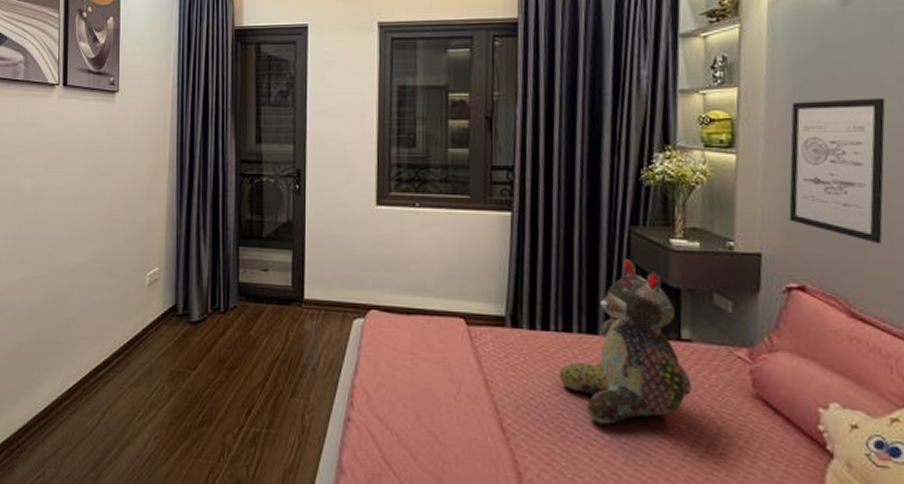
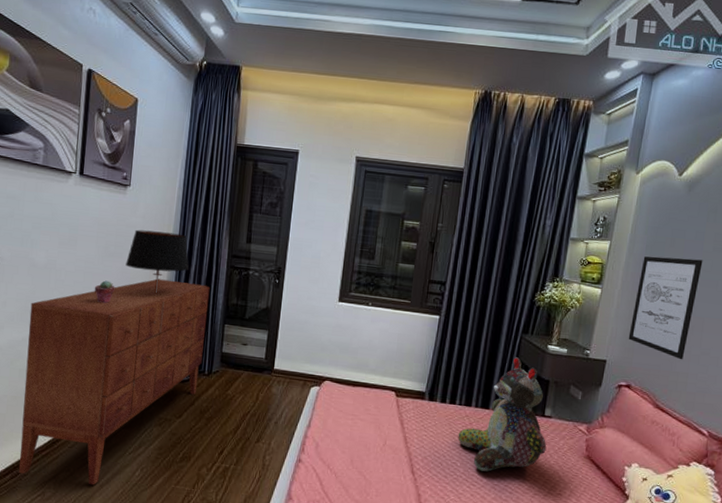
dresser: none [15,198,218,462] -> present [19,279,210,485]
potted succulent: none [86,206,109,234] -> present [94,280,115,304]
table lamp: none [119,141,192,216] -> present [125,229,190,294]

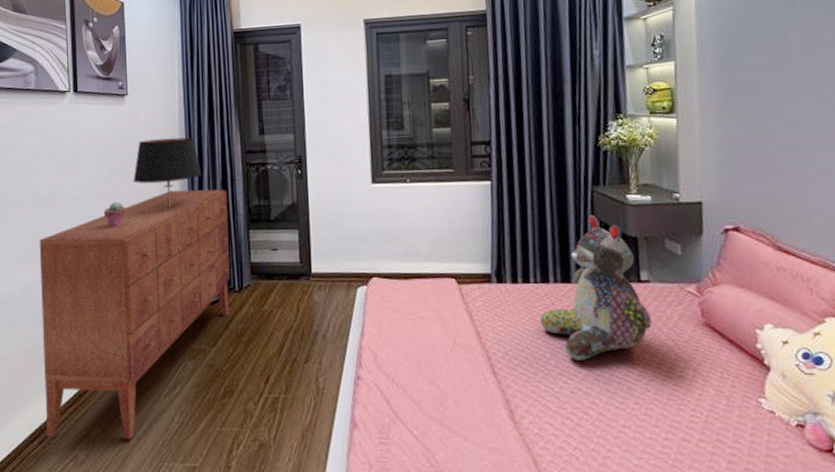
wall art: present [628,256,703,360] -> none [719,64,798,187]

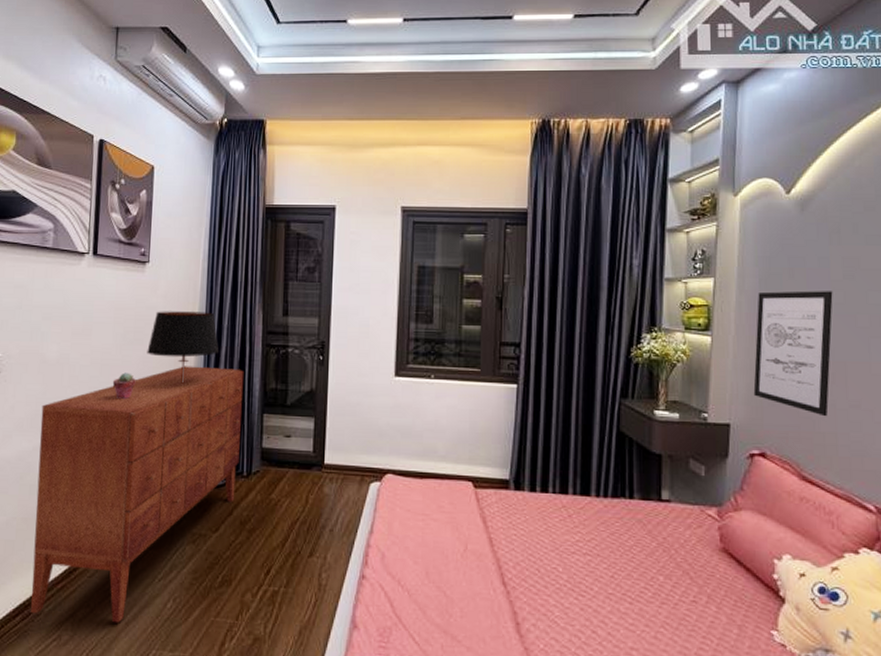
stuffed bear: present [540,215,652,360] -> none [556,428,670,577]
wall art: none [719,64,798,187] -> present [753,291,833,417]

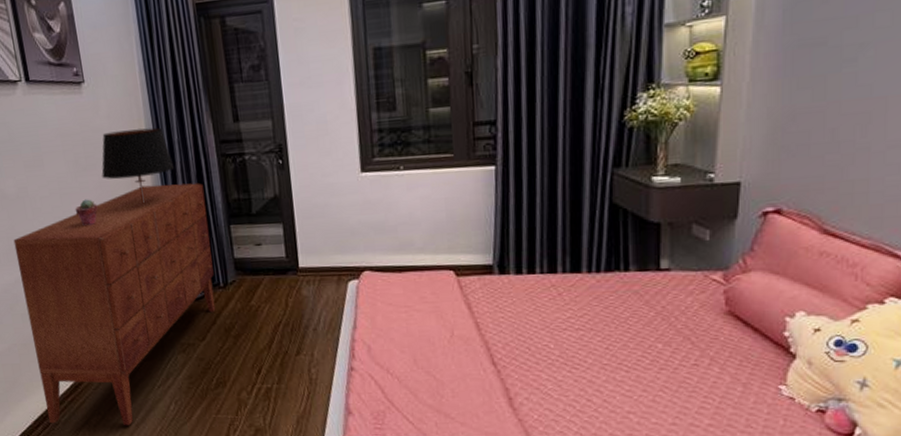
wall art: present [753,291,833,417] -> none [770,12,877,163]

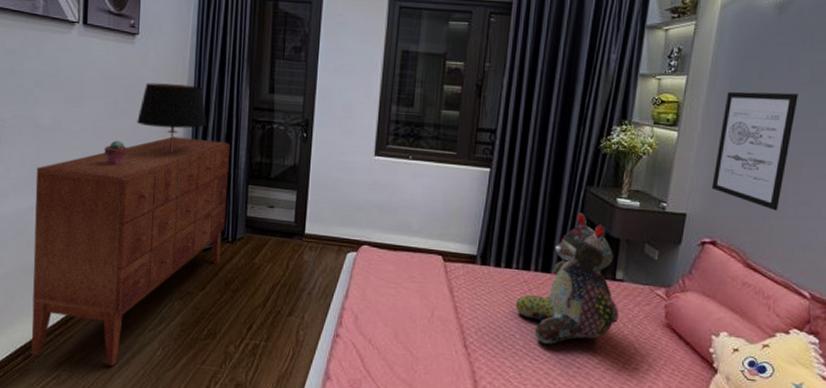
stuffed bear: none [545,200,669,350] -> present [516,213,619,344]
wall art: none [770,12,877,163] -> present [711,91,799,211]

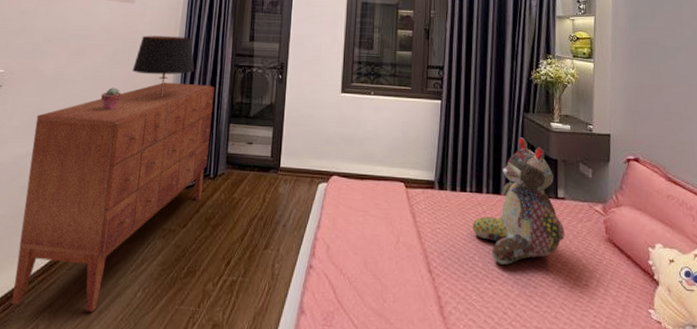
wall art: present [711,91,799,211] -> none [627,28,686,129]

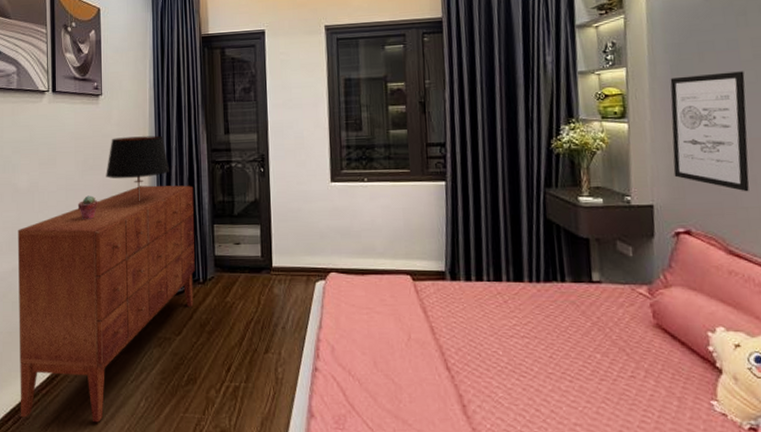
stuffed bear: present [473,137,565,265] -> none [493,216,604,358]
wall art: none [627,28,686,129] -> present [670,71,750,192]

